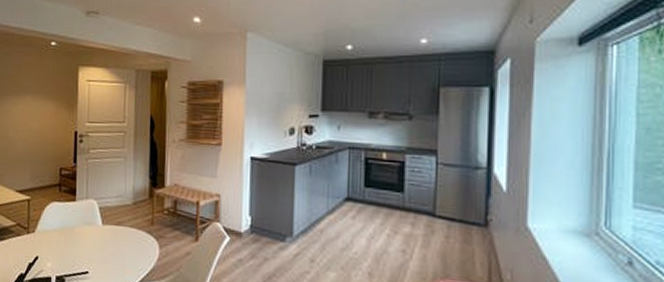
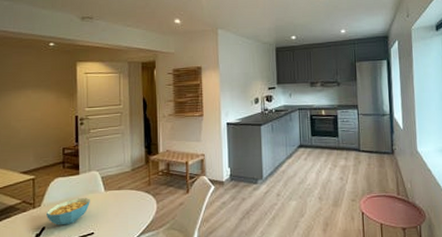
cereal bowl: none [40,229,86,259] -> present [47,198,90,226]

